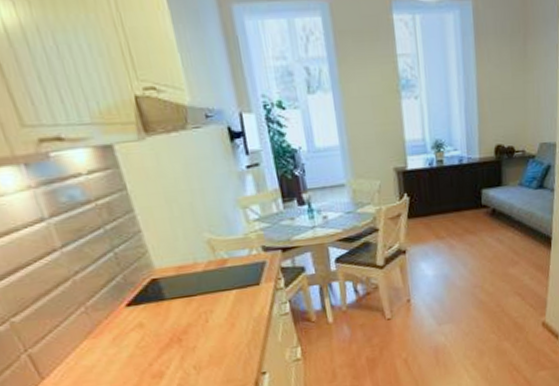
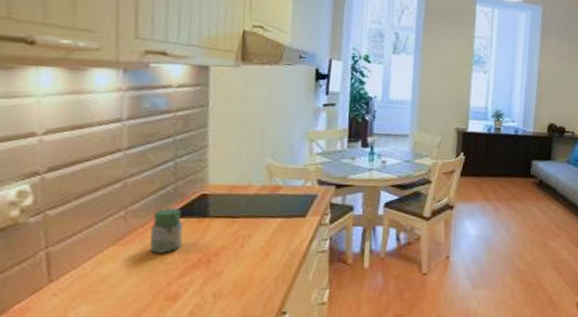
jar: none [113,296,150,340] -> present [149,208,183,253]

